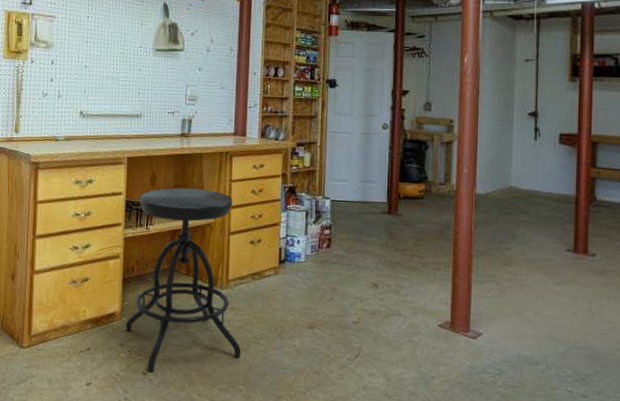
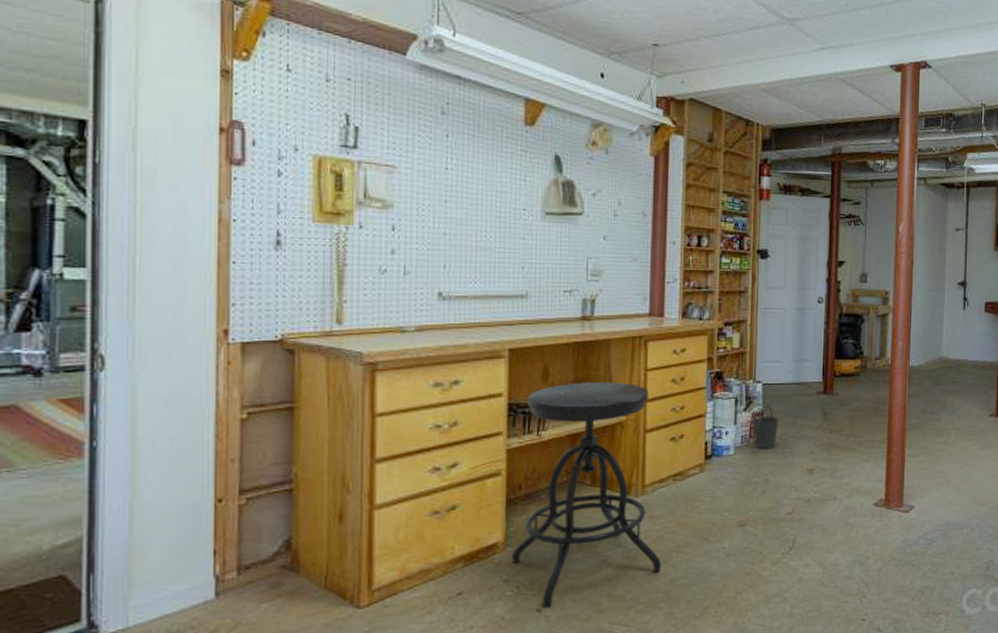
bucket: none [320,219,346,261] -> present [751,405,779,450]

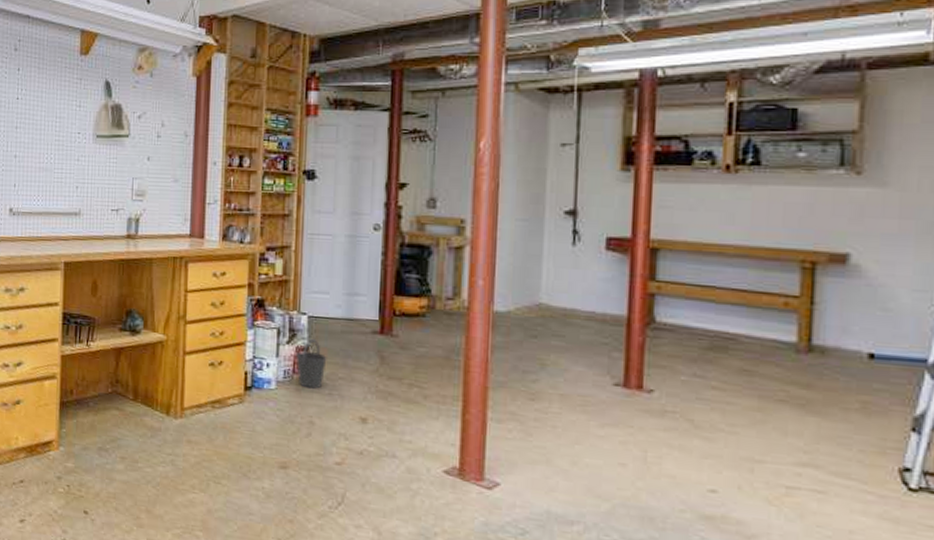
stool: present [511,382,661,608] -> none [63,298,198,512]

